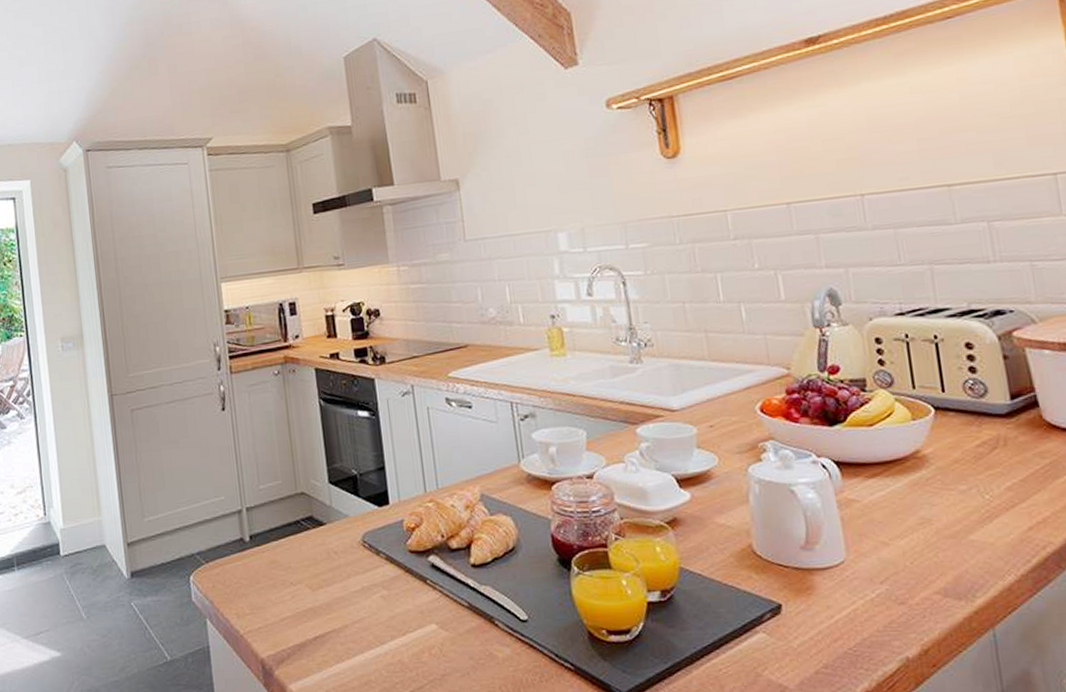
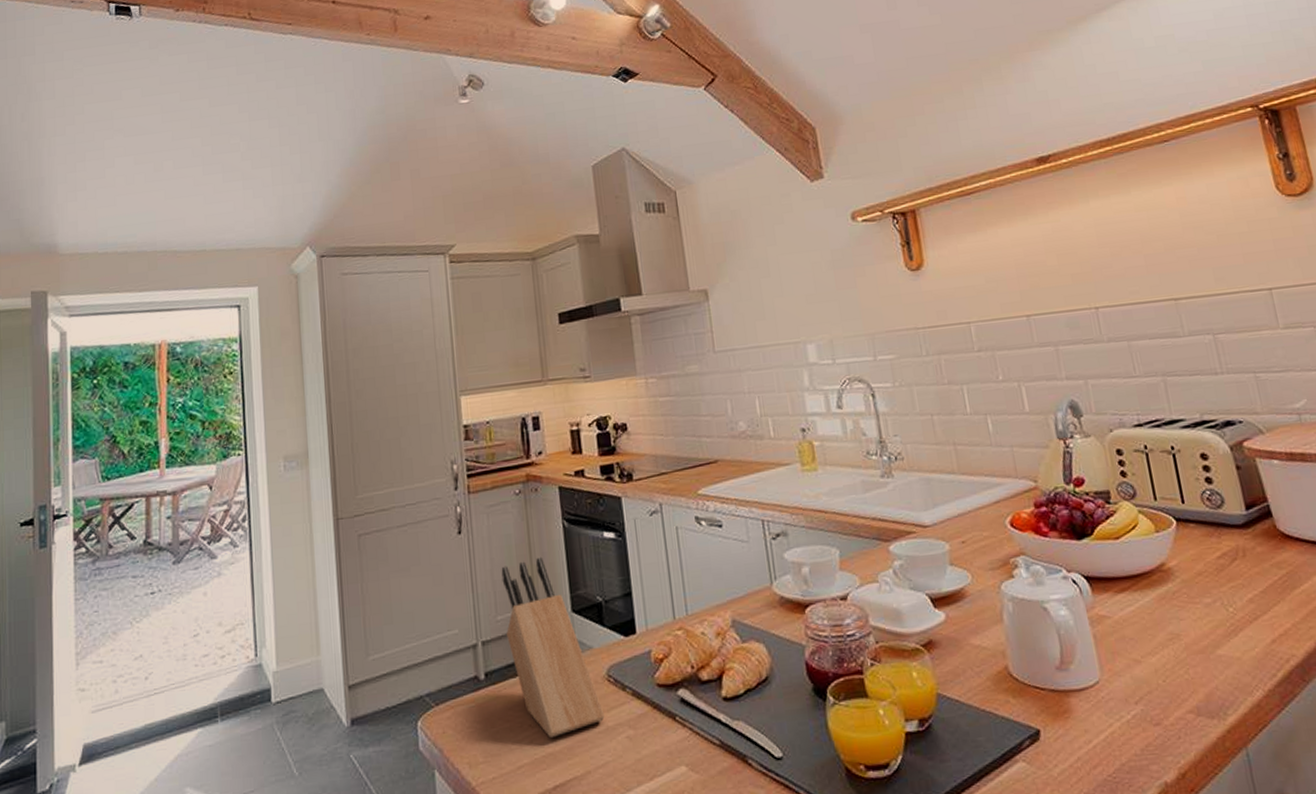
knife block: none [262,432,361,596] -> present [501,556,605,739]

